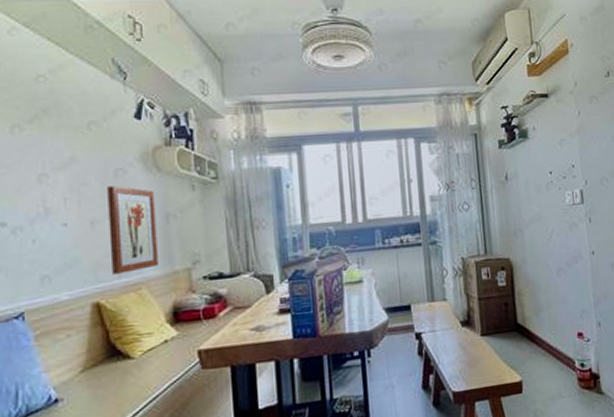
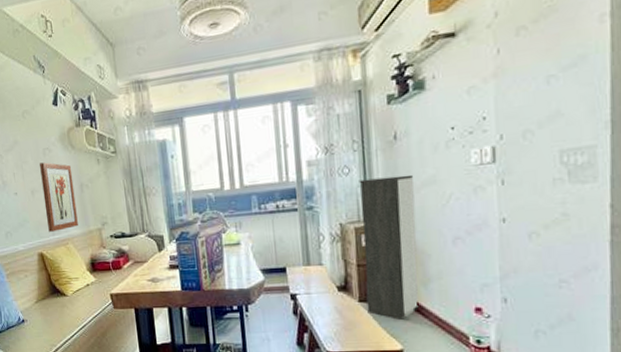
storage cabinet: none [477,212,533,351] -> present [359,174,419,320]

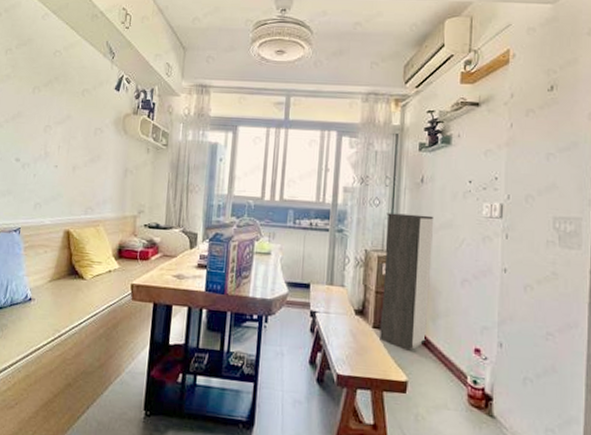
wall art: present [40,162,78,232] -> none [81,141,120,211]

